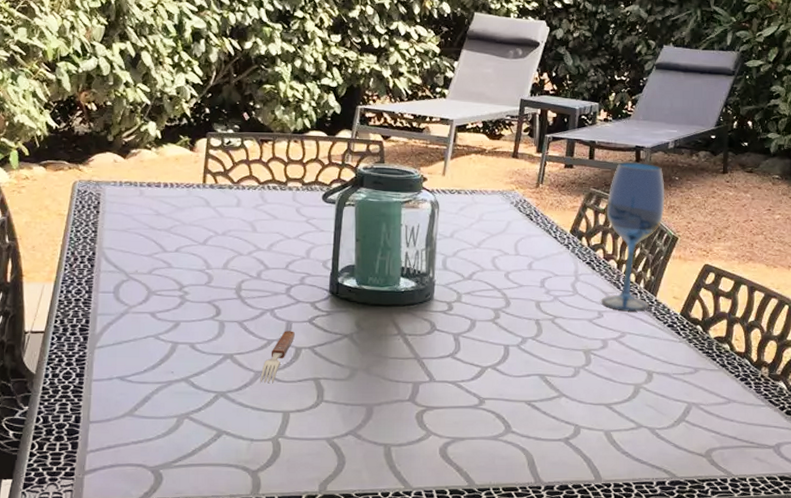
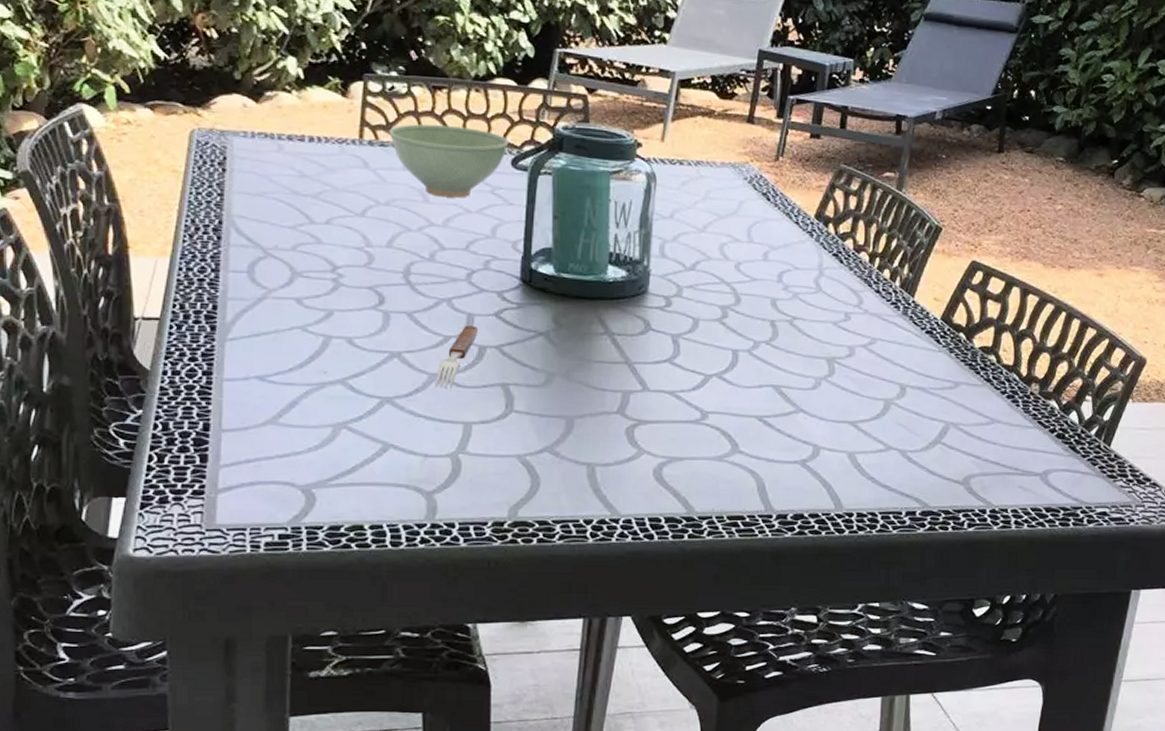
bowl: none [226,169,321,227] -> present [388,124,509,198]
wineglass: present [601,162,665,312] -> none [849,134,929,314]

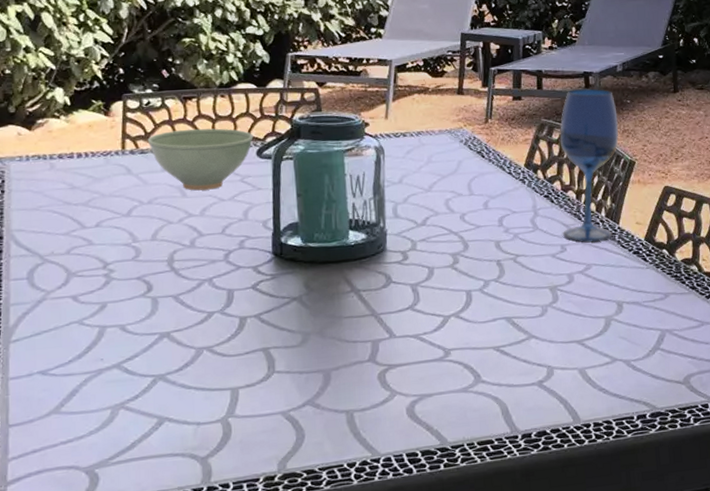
fork: present [435,325,479,389] -> none [202,300,239,360]
wineglass: none [849,134,929,314] -> present [560,88,619,242]

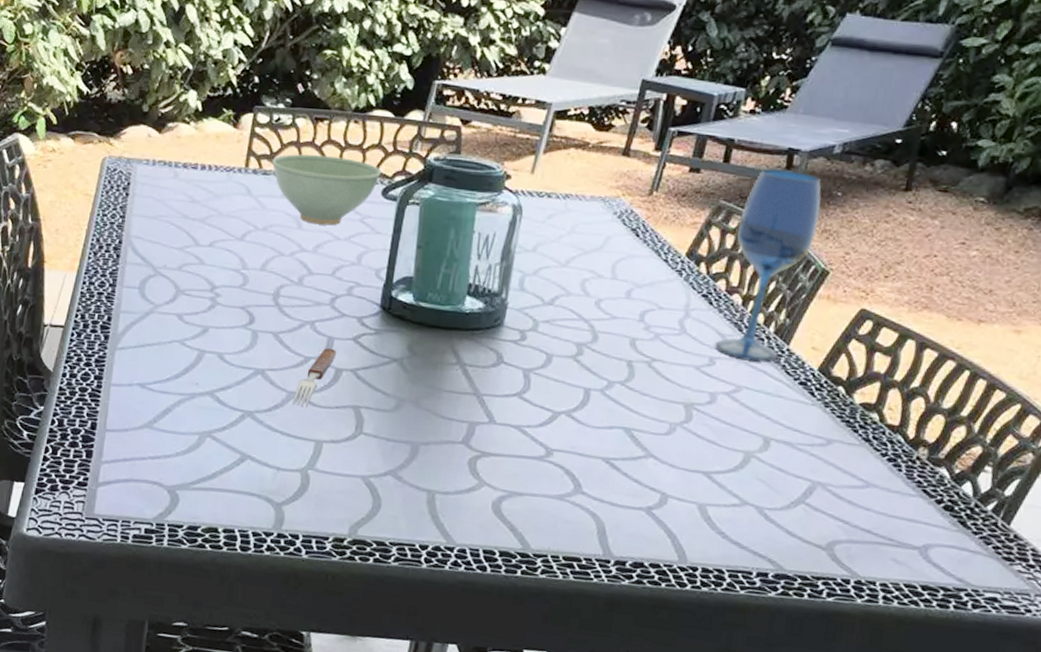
fork: none [202,300,239,360] -> present [292,348,337,408]

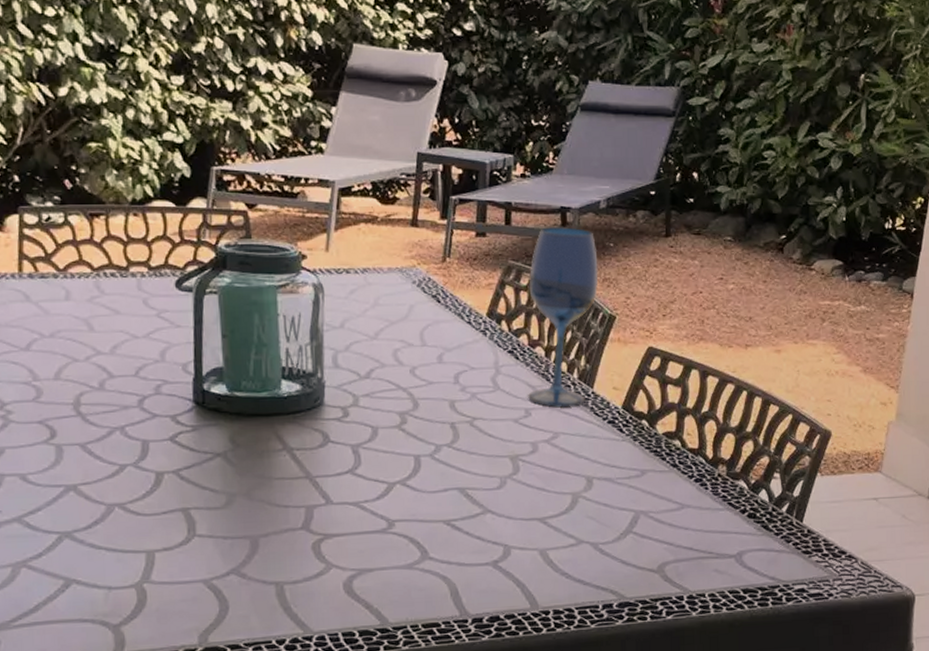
bowl: present [271,154,382,226] -> none [48,251,172,325]
fork: present [292,348,337,408] -> none [114,452,155,518]

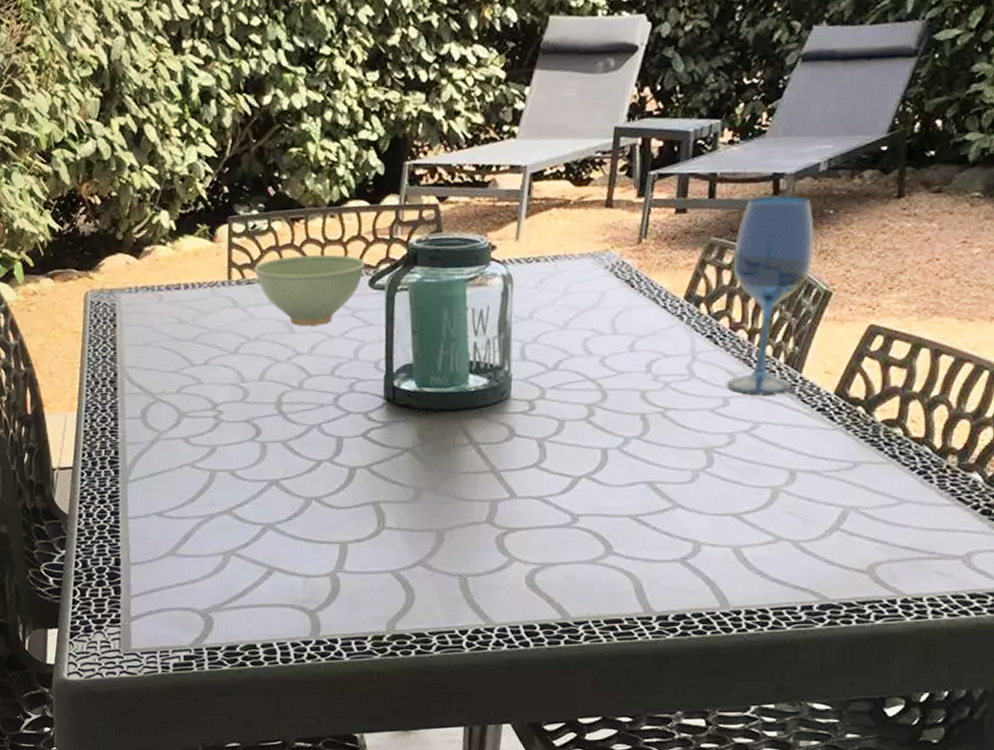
bowl: none [48,251,172,325] -> present [254,254,366,326]

